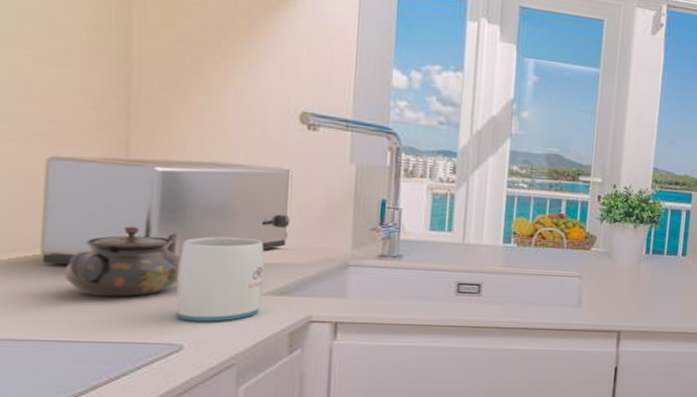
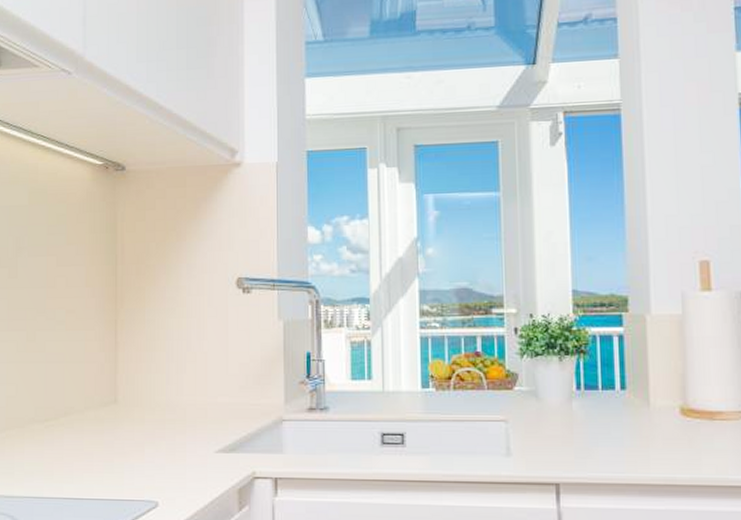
toaster: present [40,155,293,266] -> none [62,330,234,432]
teapot: present [63,225,180,298] -> none [76,393,154,458]
mug: present [175,236,266,322] -> none [151,398,217,480]

